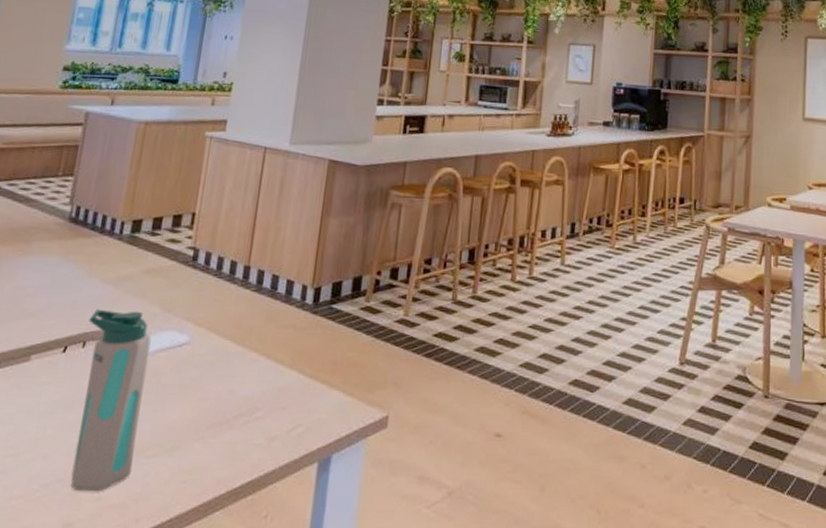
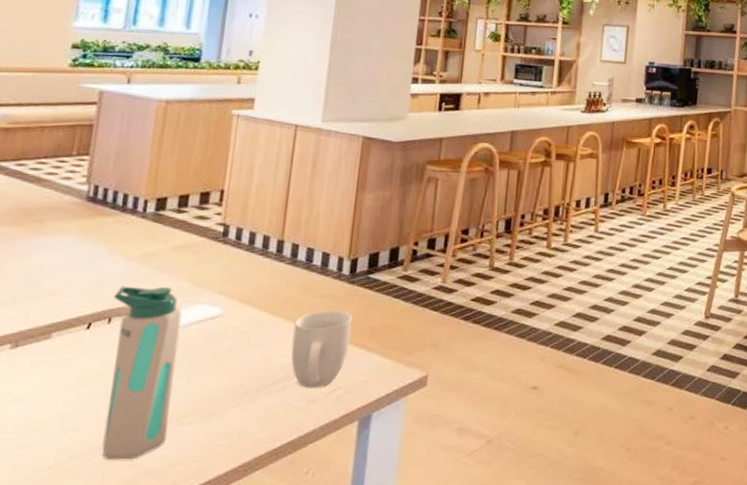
mug: none [253,341,315,424] -> present [291,311,353,388]

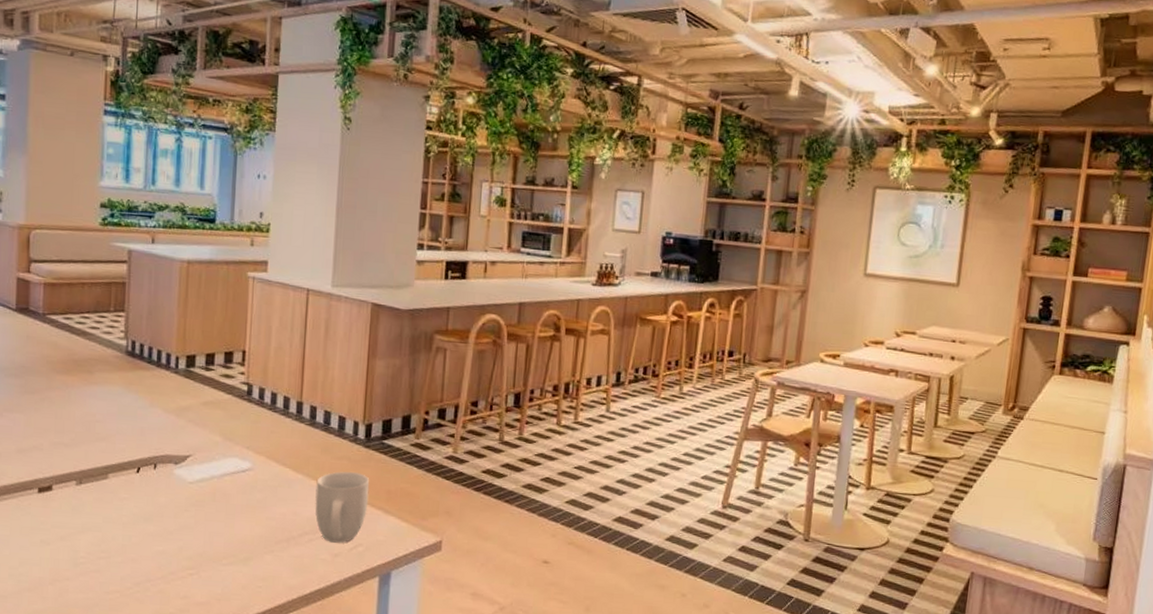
water bottle: present [101,286,182,461] -> none [157,436,216,591]

